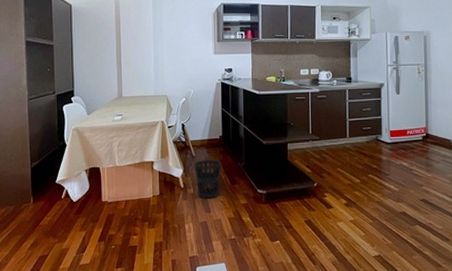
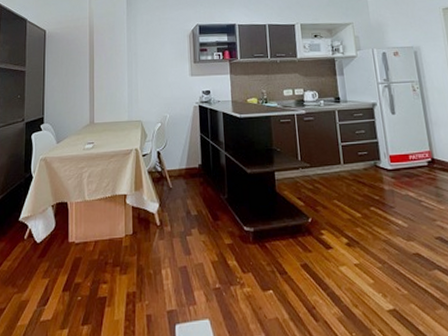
wastebasket: present [194,160,222,199] -> none [171,192,202,238]

